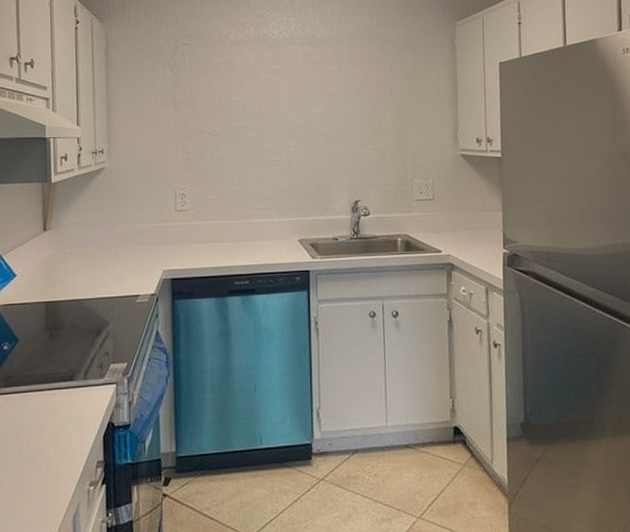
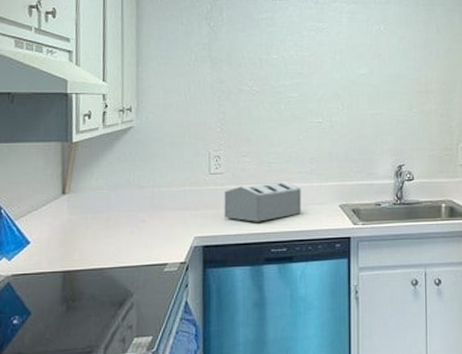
toaster: none [190,217,262,256] -> present [224,181,301,222]

